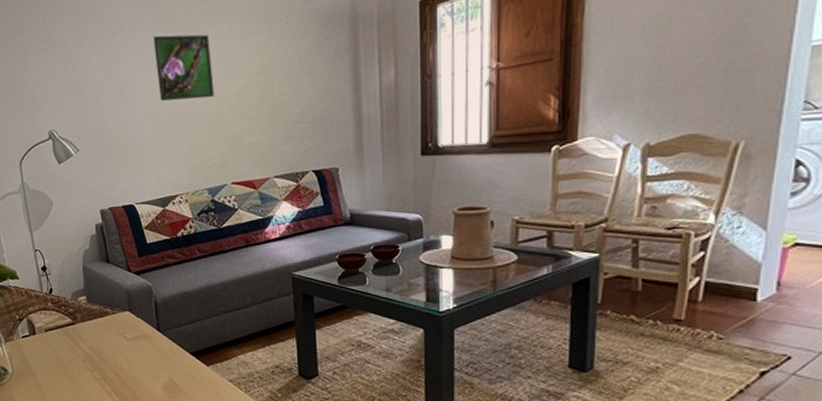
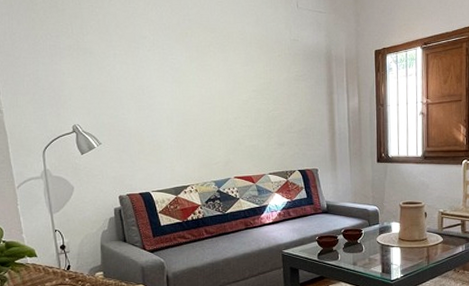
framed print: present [153,34,214,101] -> none [171,54,221,108]

